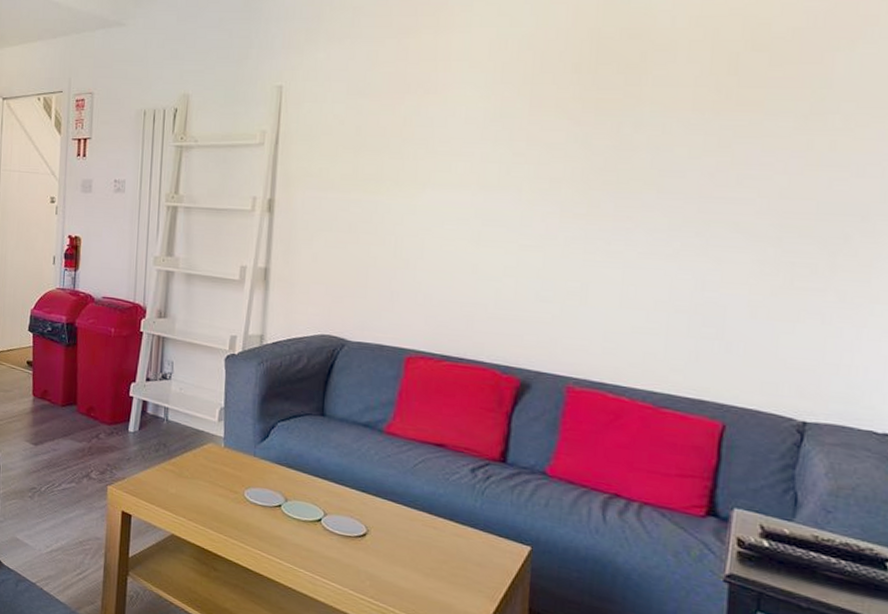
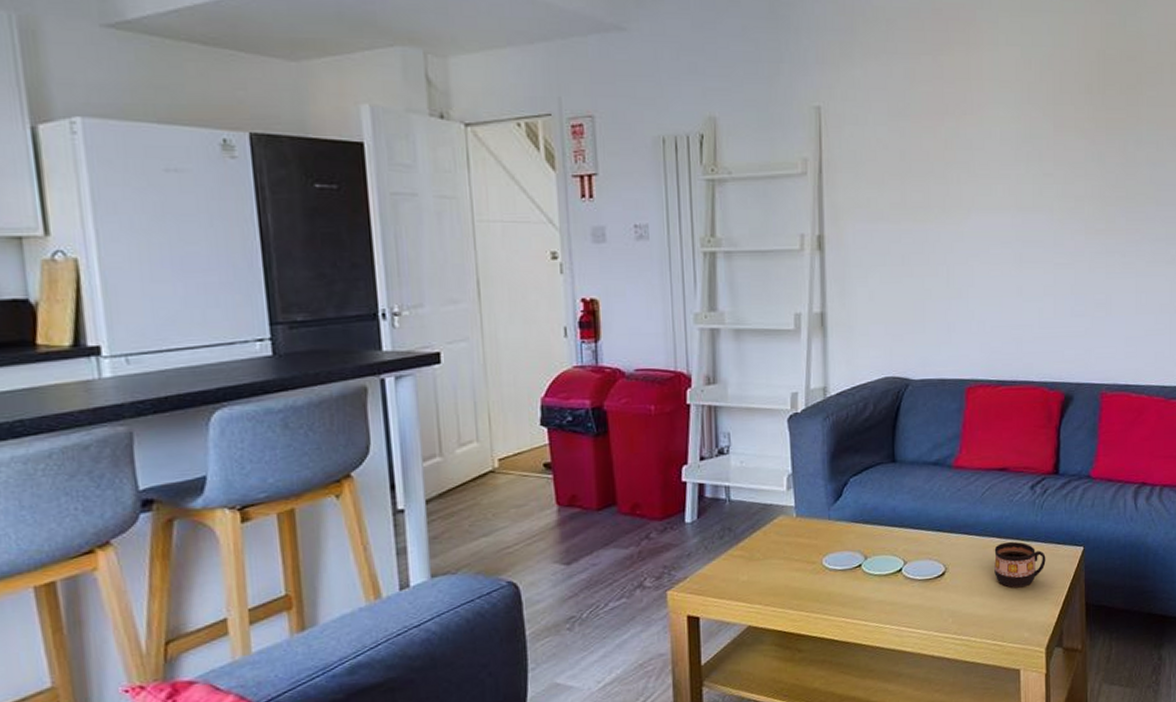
cup: none [421,519,483,571] -> present [994,541,1046,588]

